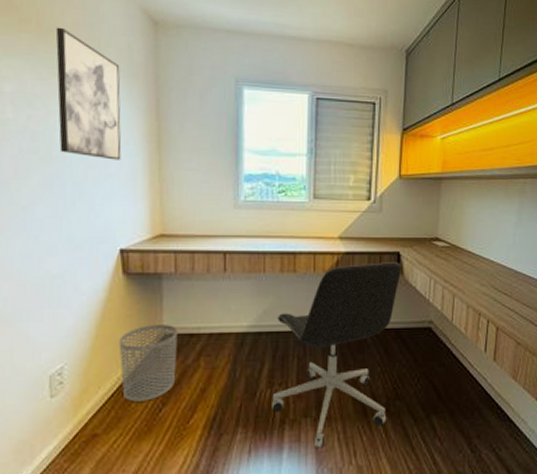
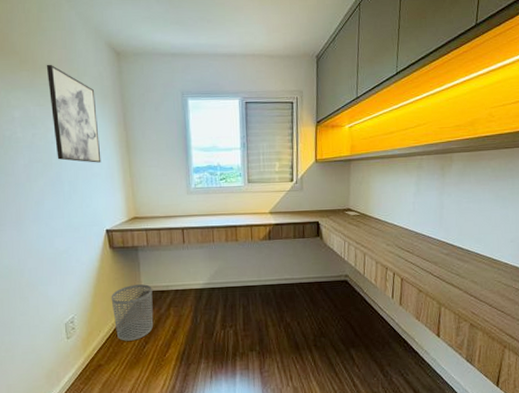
office chair: present [272,262,401,449] -> none [225,230,321,374]

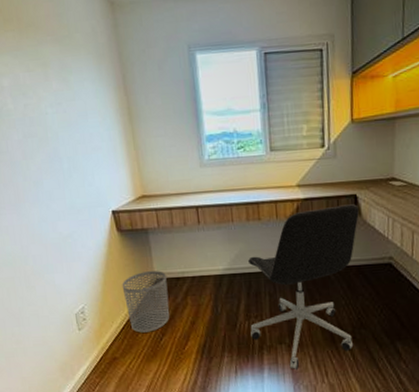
wall art: present [46,64,101,163] -> none [32,21,102,135]
office chair: none [225,230,321,374] -> present [248,204,359,369]

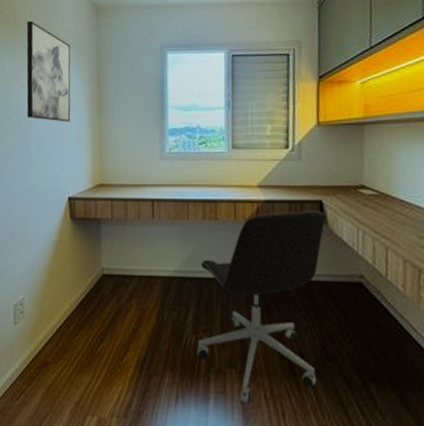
wall art: none [32,21,102,135] -> present [26,20,71,122]
waste bin: present [122,271,170,333] -> none [66,265,113,336]

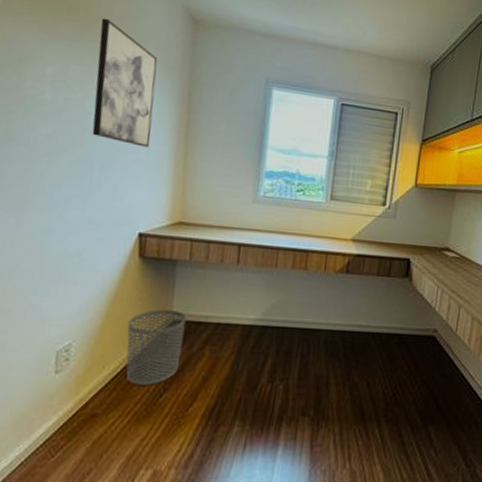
waste bin: none [66,265,113,336] -> present [126,309,186,385]
office chair: present [197,211,325,404] -> none [271,267,410,449]

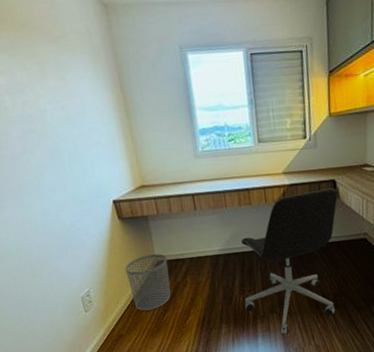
wall art: present [92,18,158,148] -> none [27,21,100,130]
office chair: none [271,267,410,449] -> present [241,188,338,335]

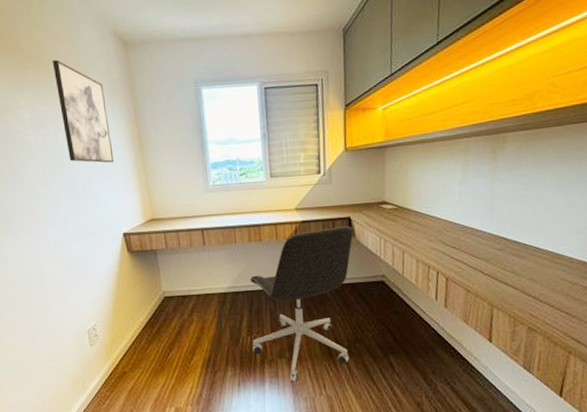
wall art: none [27,21,100,130] -> present [52,59,114,163]
waste bin: present [125,254,171,311] -> none [132,289,177,348]

